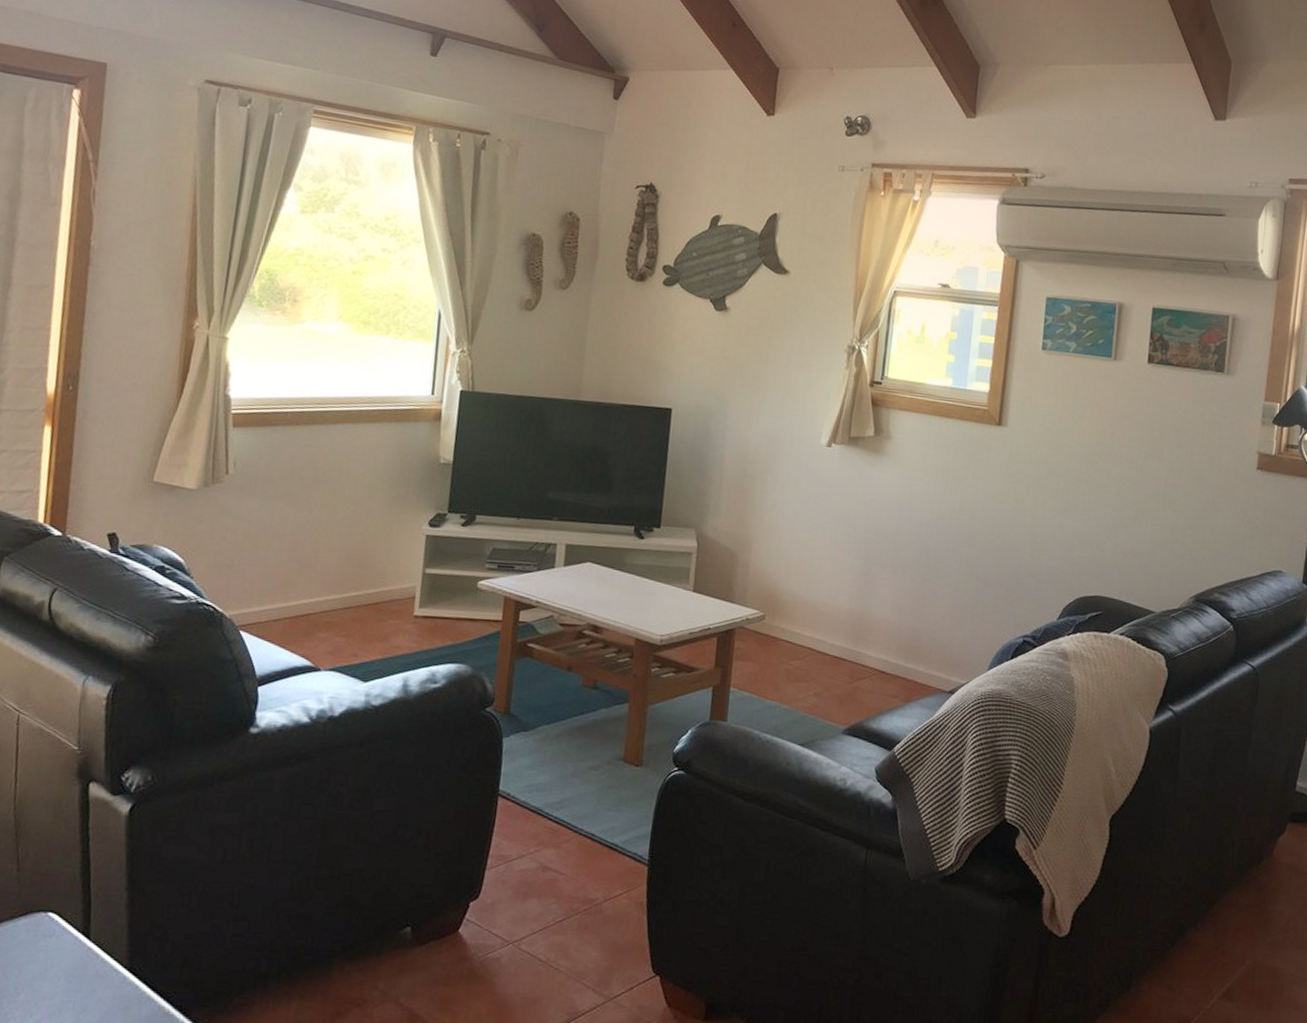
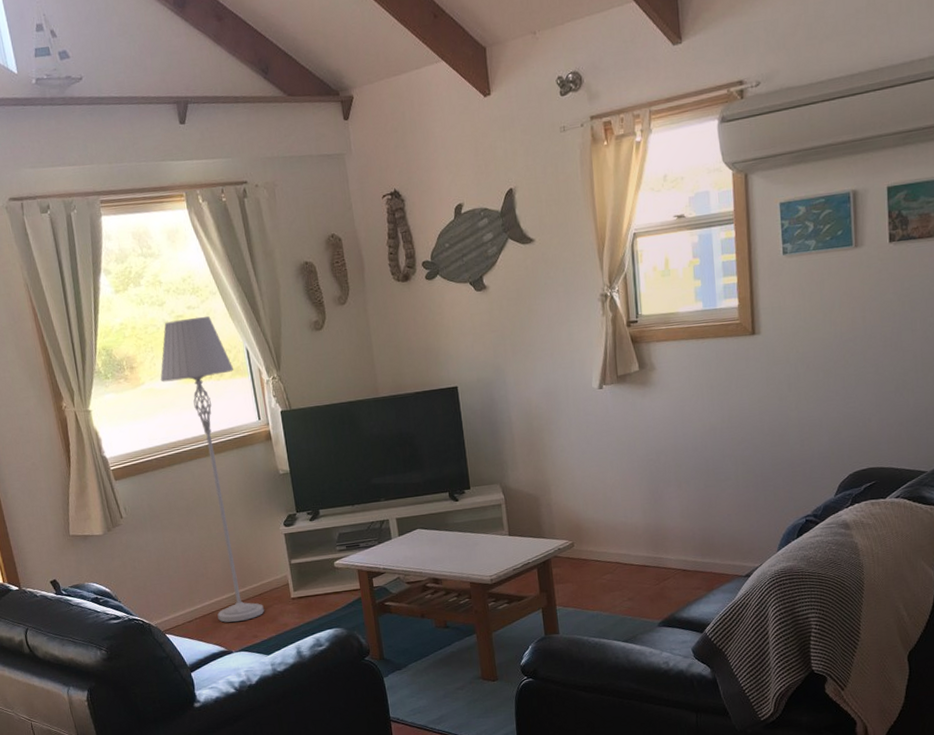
floor lamp: none [313,259,419,633] -> present [160,316,264,623]

